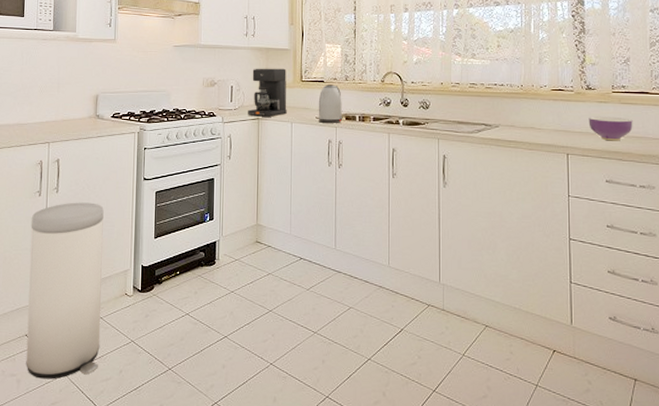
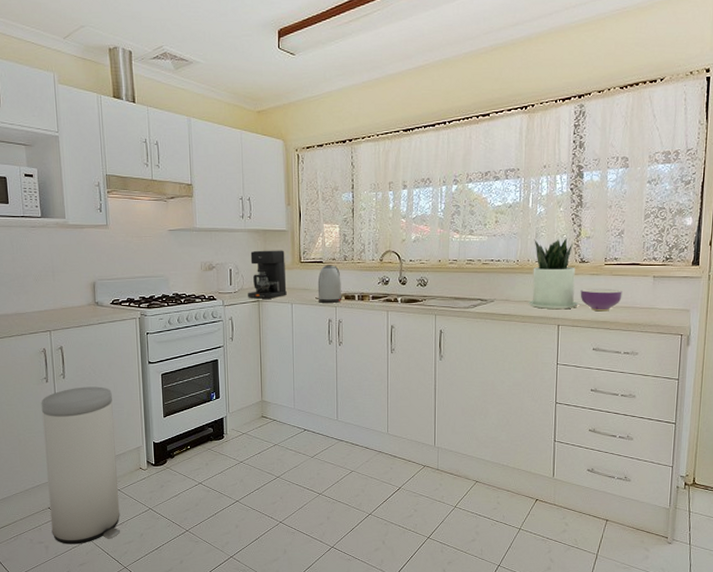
planter: none [534,64,587,138] -> present [528,238,578,310]

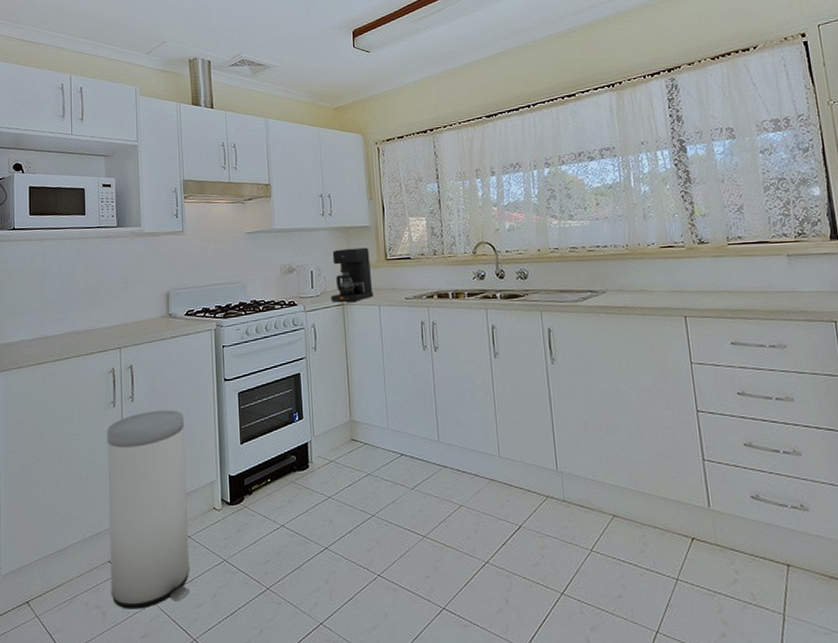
kettle: present [317,265,341,303] -> none [406,260,434,303]
planter: present [528,238,578,310] -> none [642,217,705,299]
bowl: present [580,288,622,312] -> none [704,271,755,299]

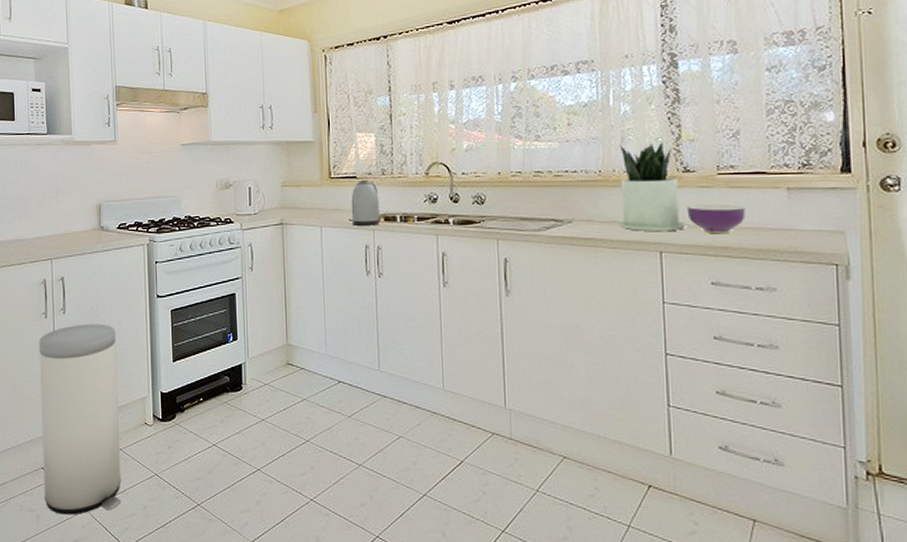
coffee maker: present [331,247,373,303] -> none [270,164,315,222]
kettle: none [406,260,434,303] -> present [351,180,380,226]
planter: none [642,217,705,299] -> present [617,142,686,232]
bowl: none [704,271,755,299] -> present [687,204,746,234]

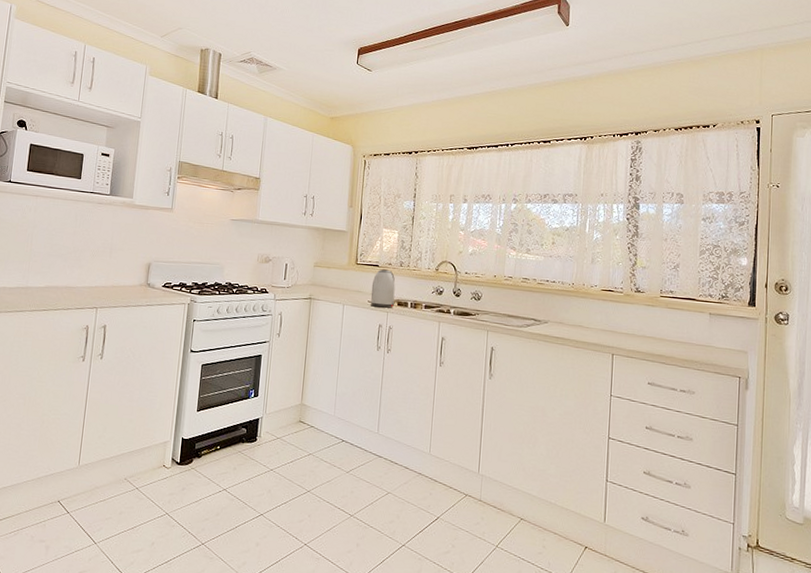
pedal bin: present [38,324,122,515] -> none [56,370,148,548]
planter: present [617,142,686,232] -> none [582,264,633,339]
bowl: present [687,204,746,234] -> none [635,319,678,345]

